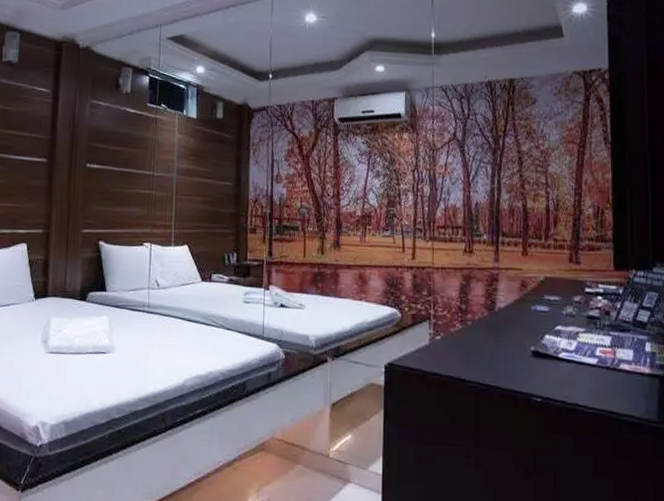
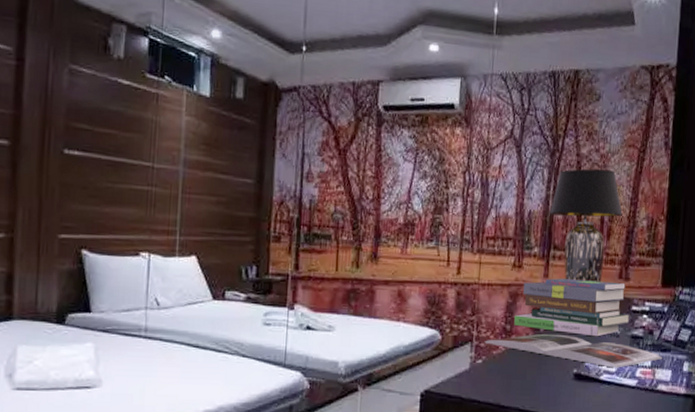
magazine: none [442,313,622,347] -> present [484,333,662,368]
books: none [469,262,583,317] -> present [514,278,629,337]
table lamp: none [495,164,567,266] -> present [549,169,623,282]

